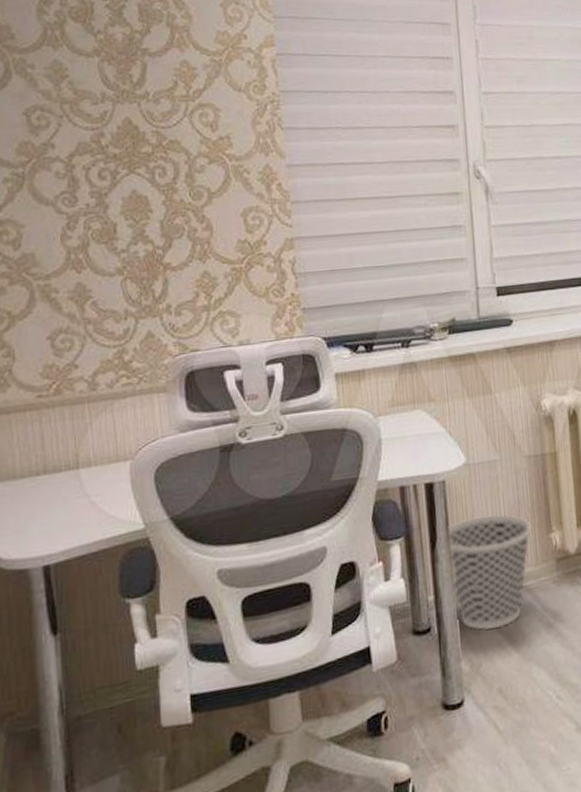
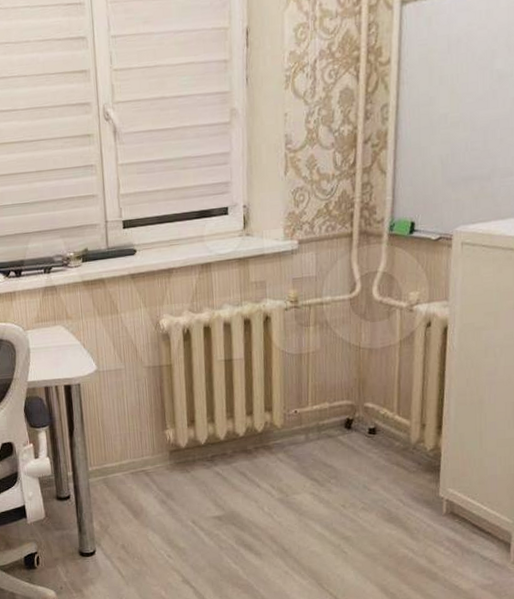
wastebasket: present [448,515,533,630] -> none [83,413,151,501]

